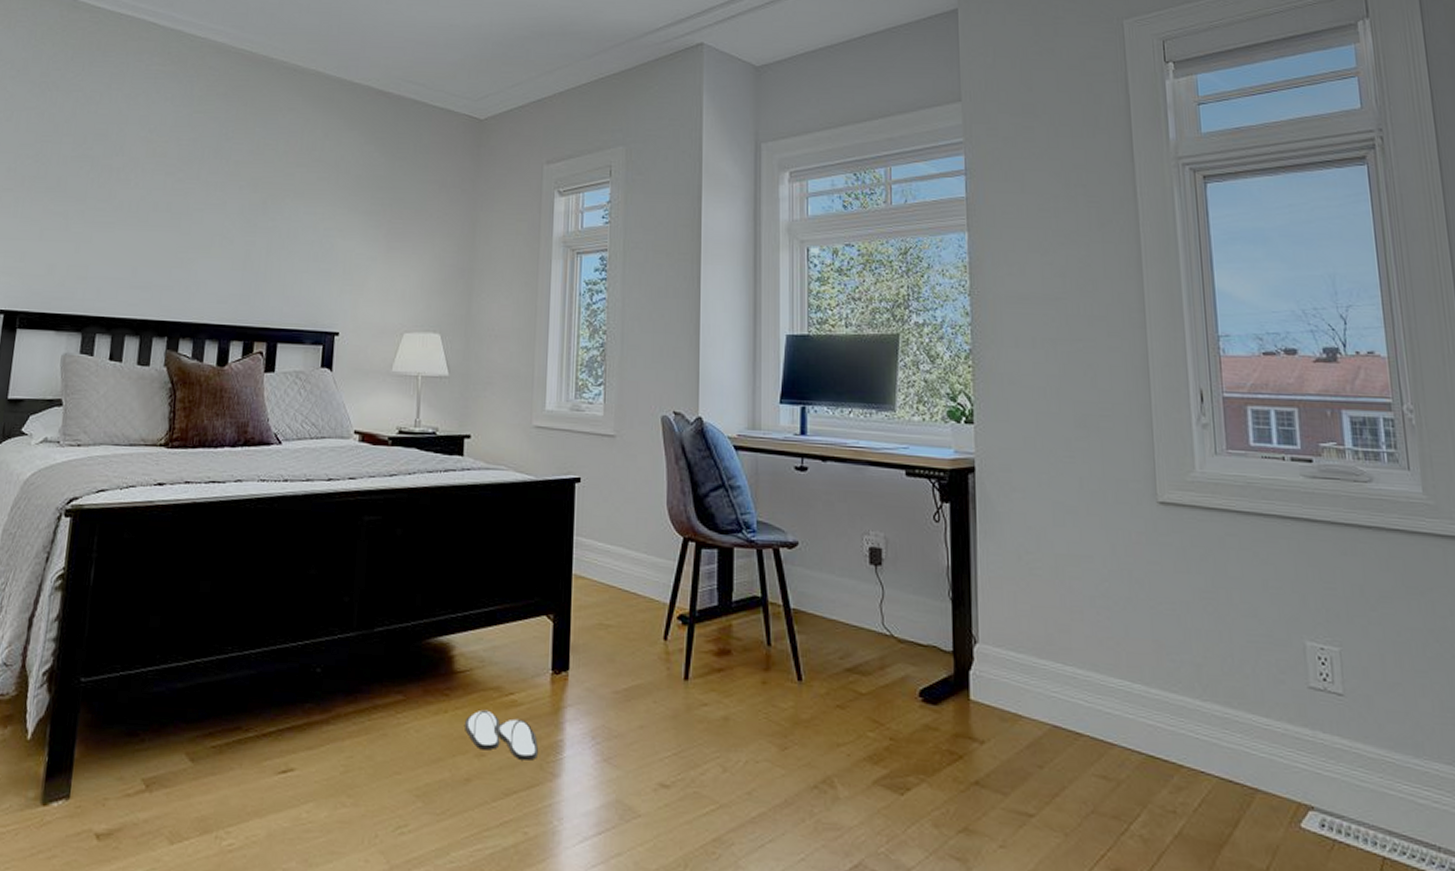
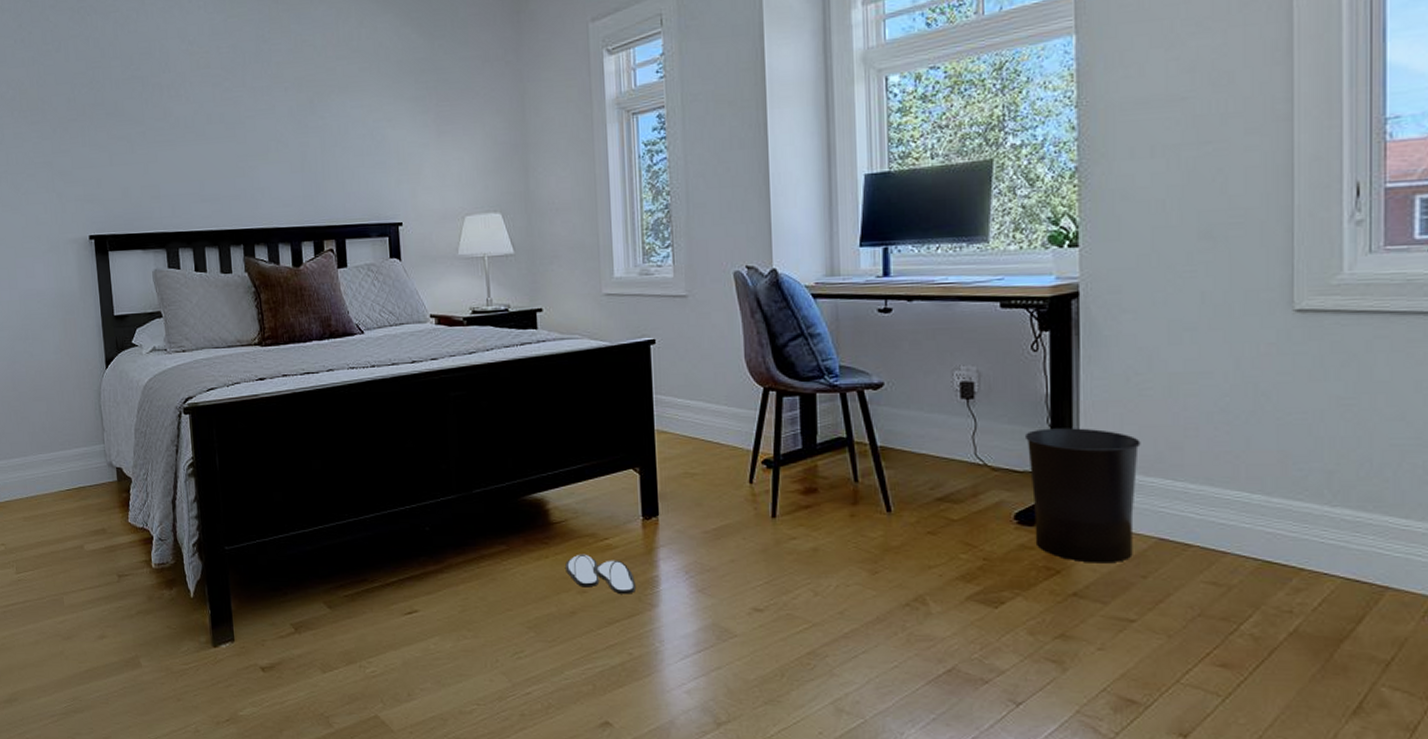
waste bin: none [929,601,1033,750] -> present [1026,428,1141,564]

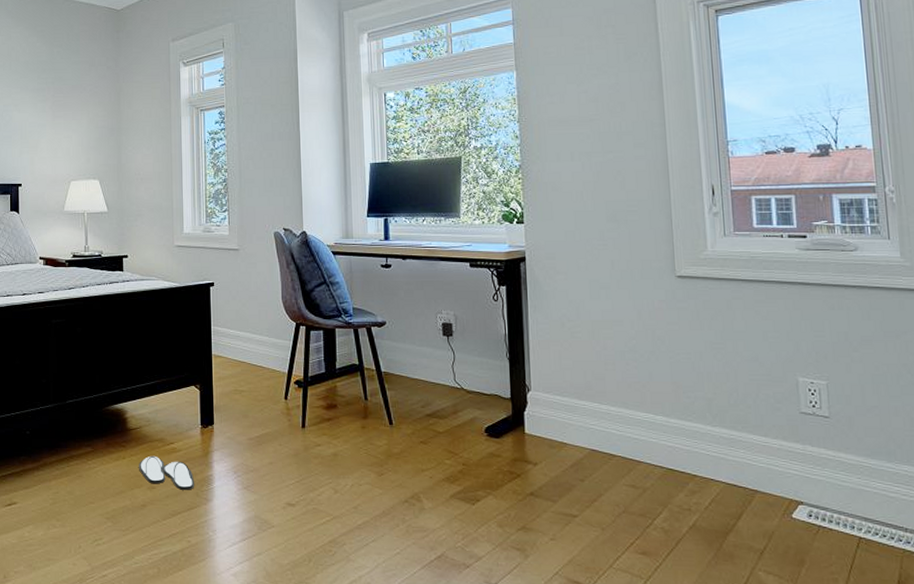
waste bin: present [1026,428,1141,564] -> none [491,361,574,469]

